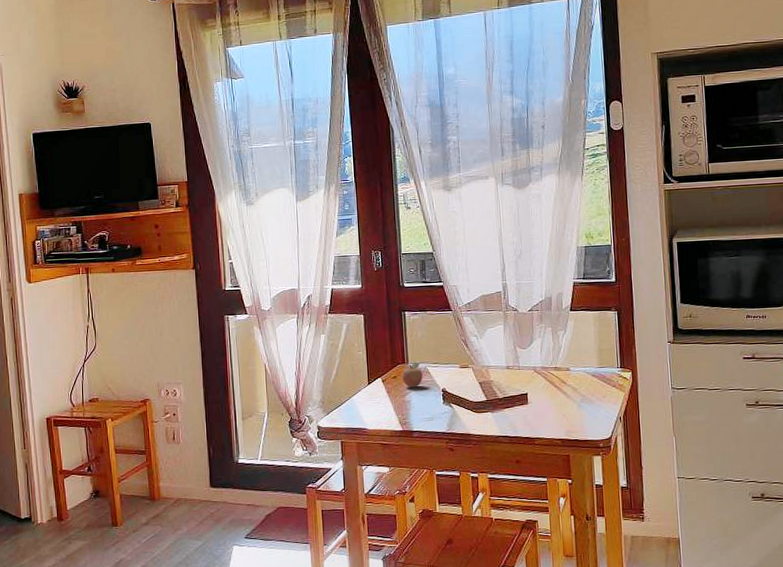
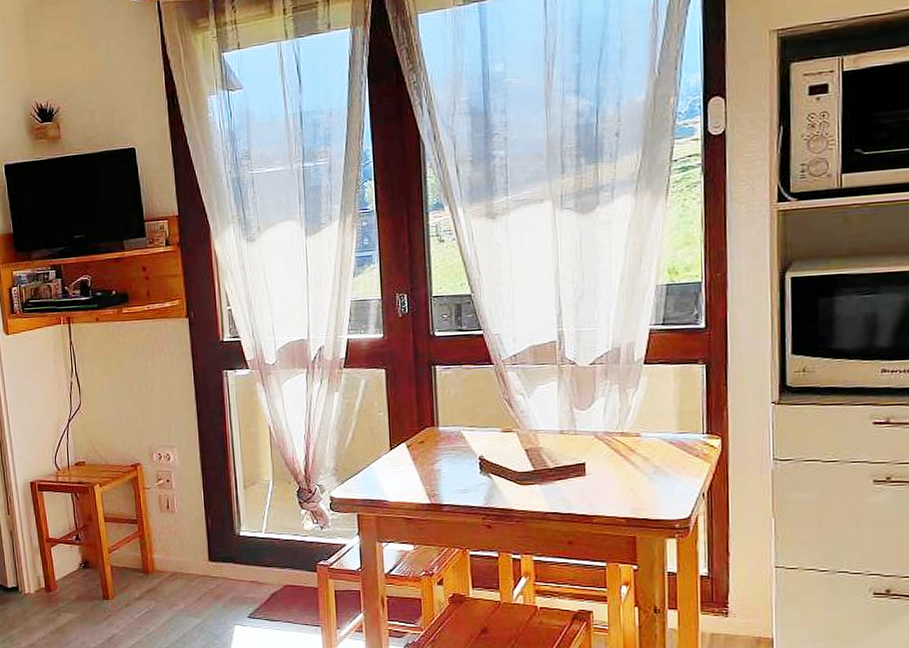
fruit: present [401,363,423,388] -> none [430,425,456,455]

